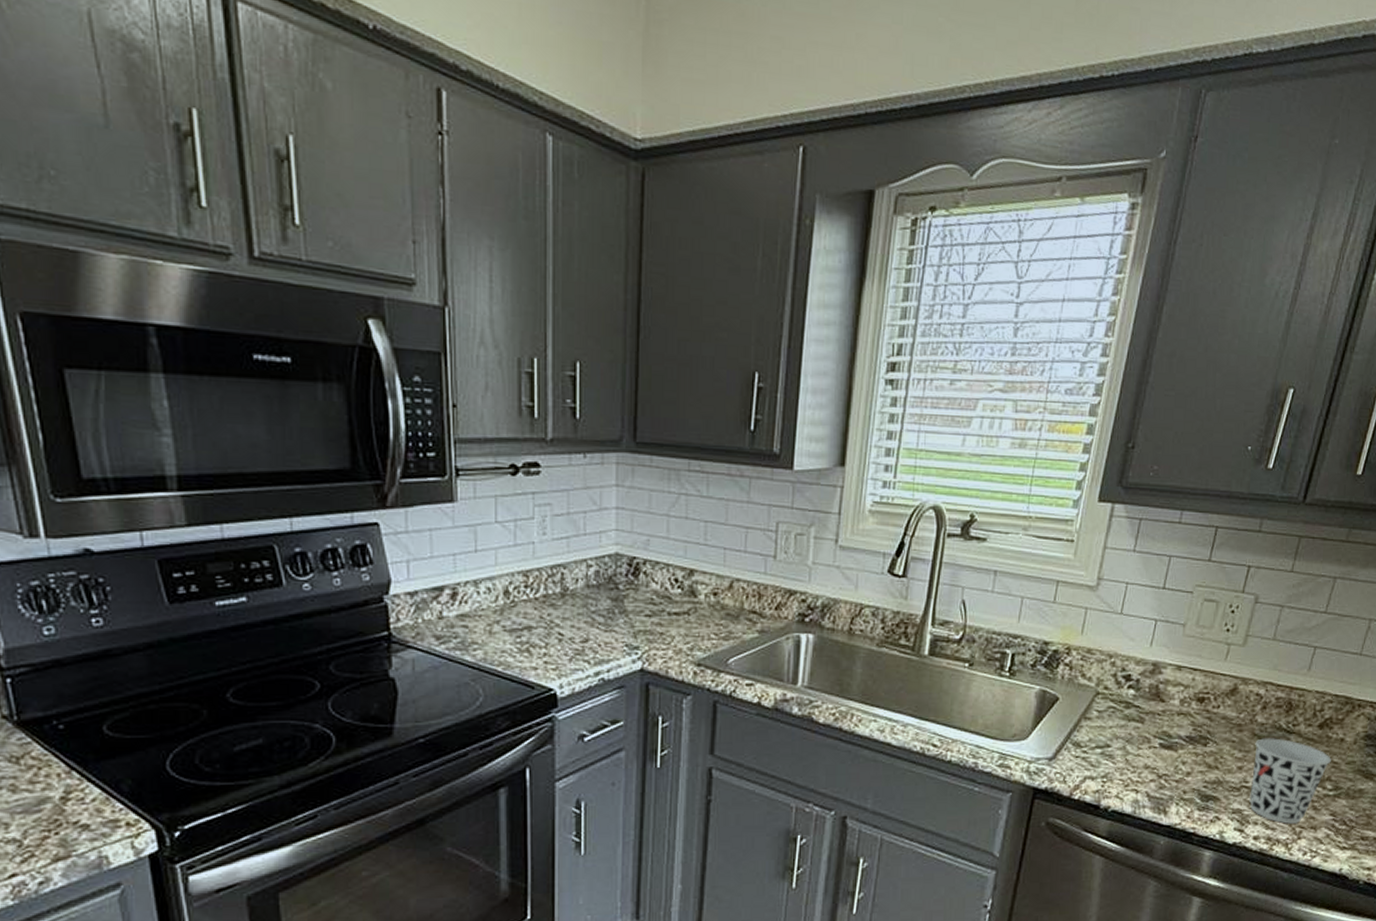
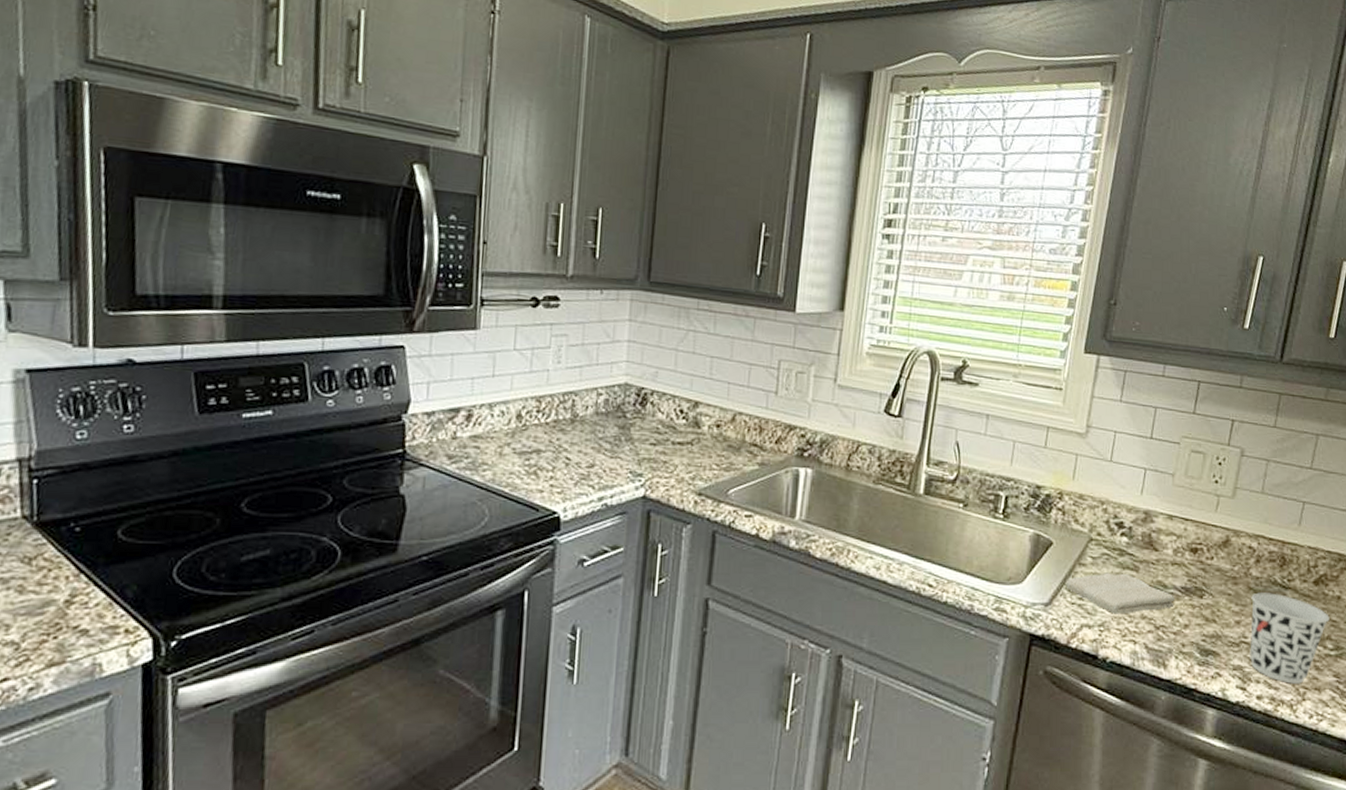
washcloth: none [1071,725,1178,765] -> present [1067,572,1174,614]

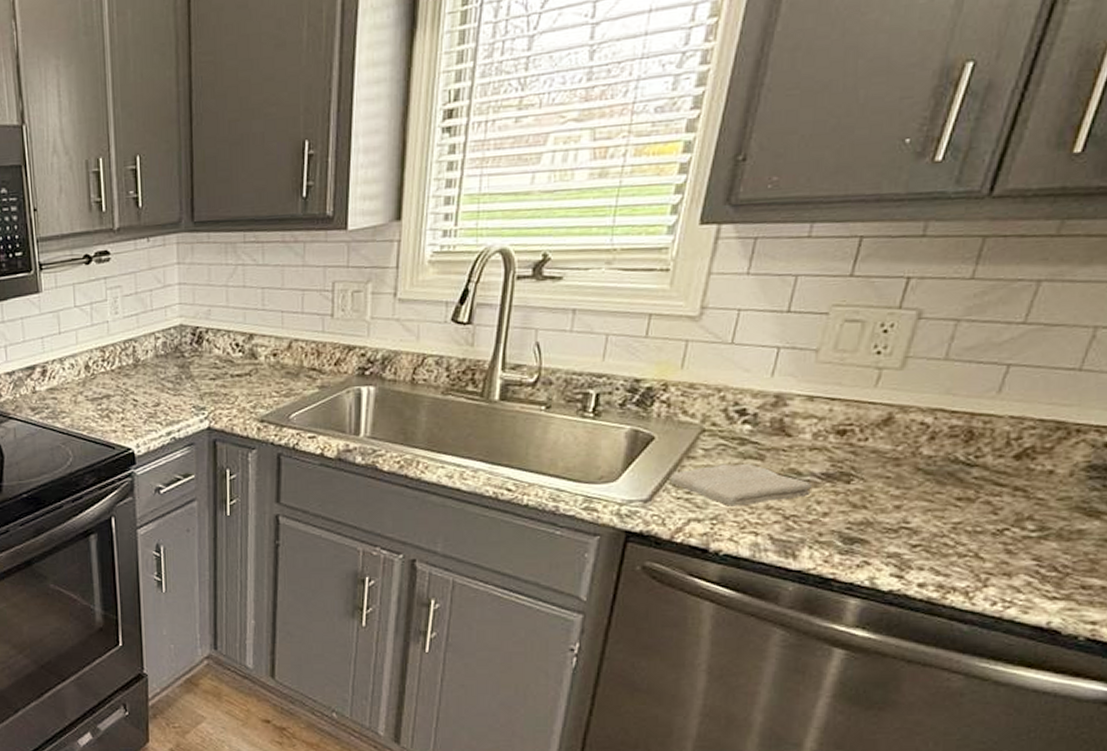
cup: present [1250,592,1330,684] -> none [911,472,1034,570]

